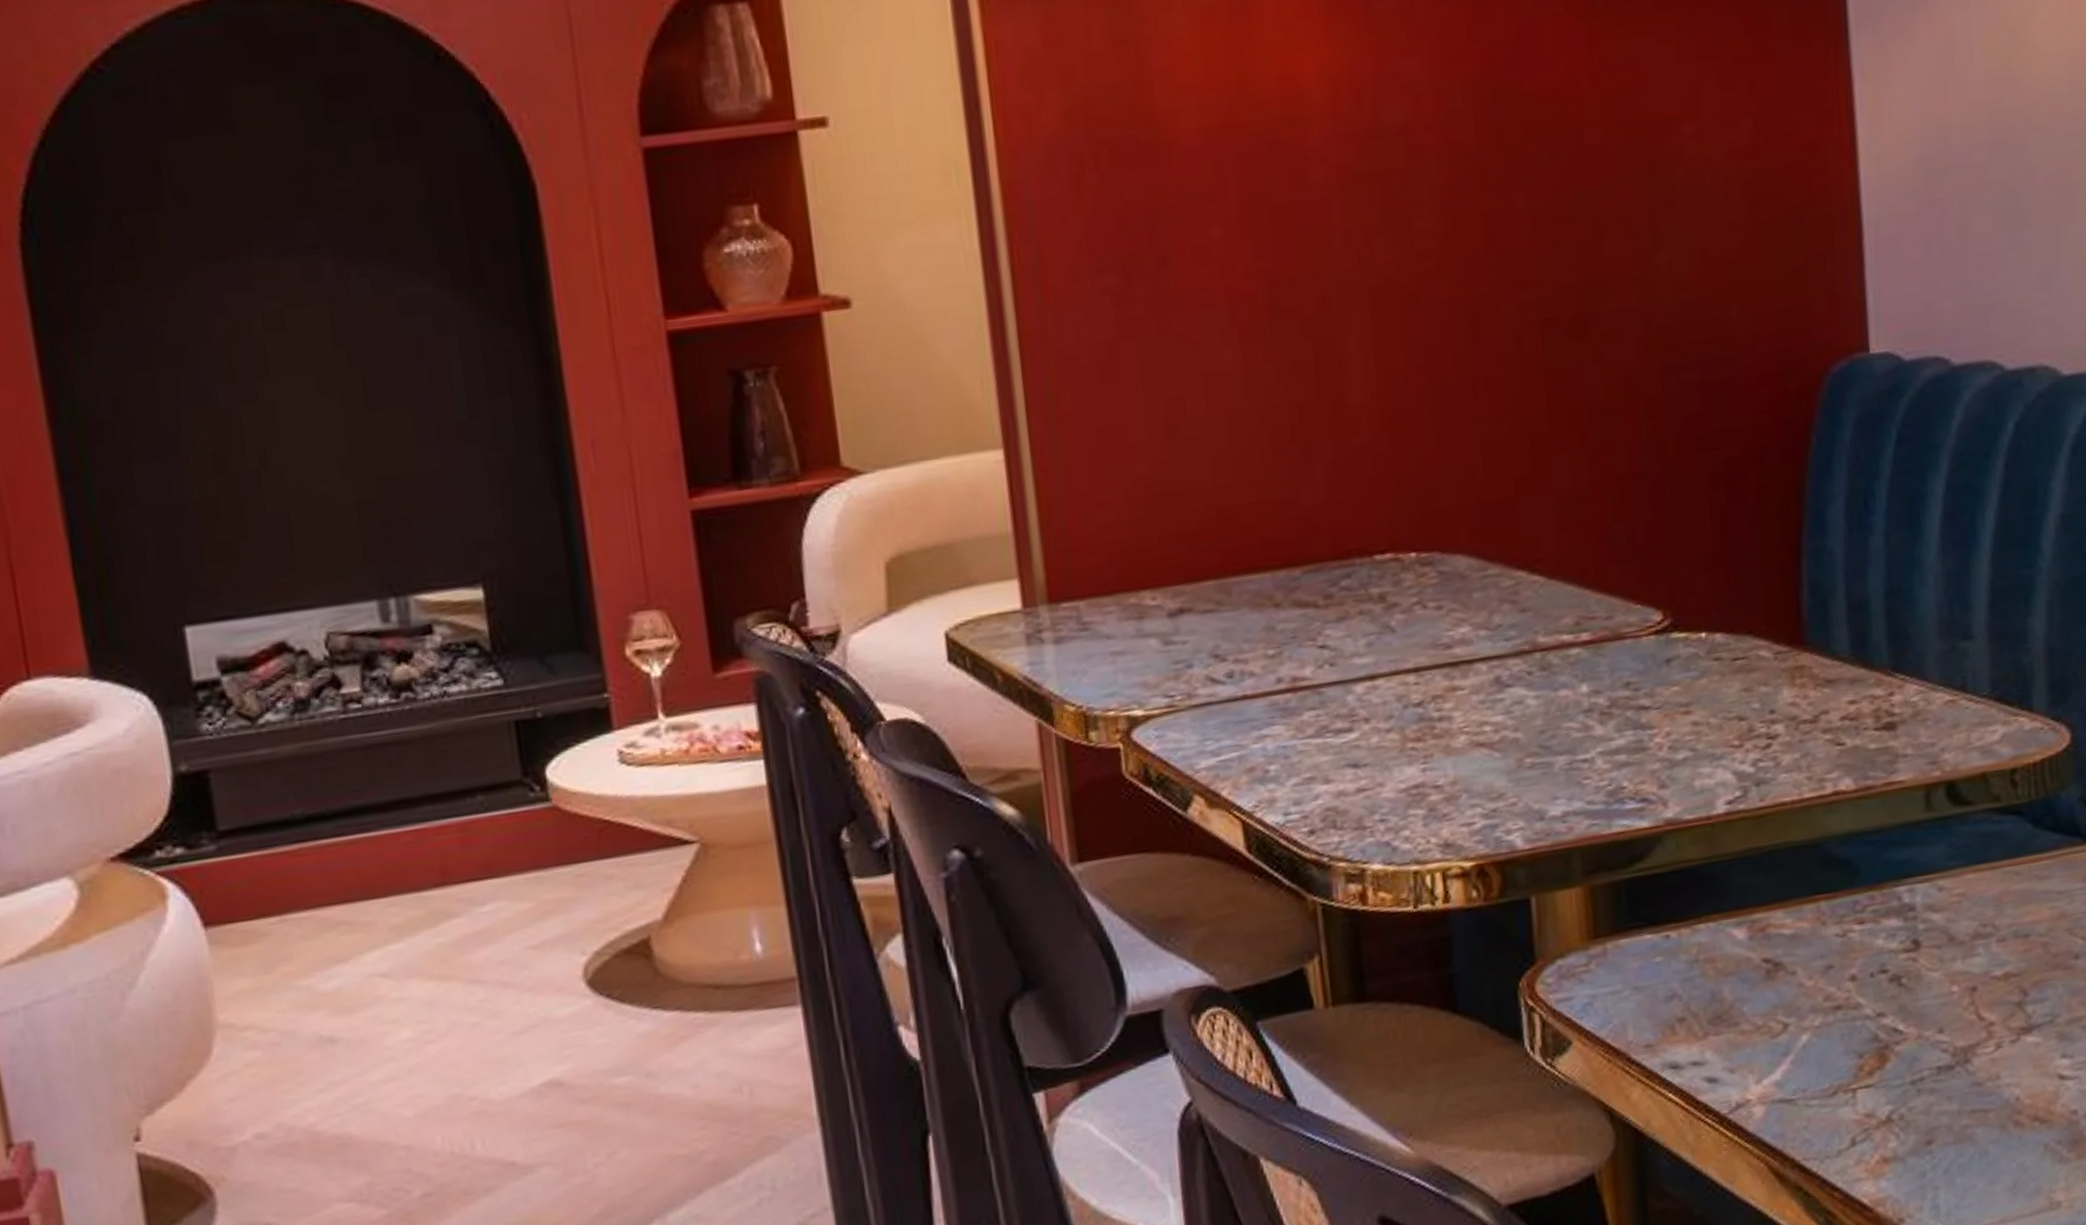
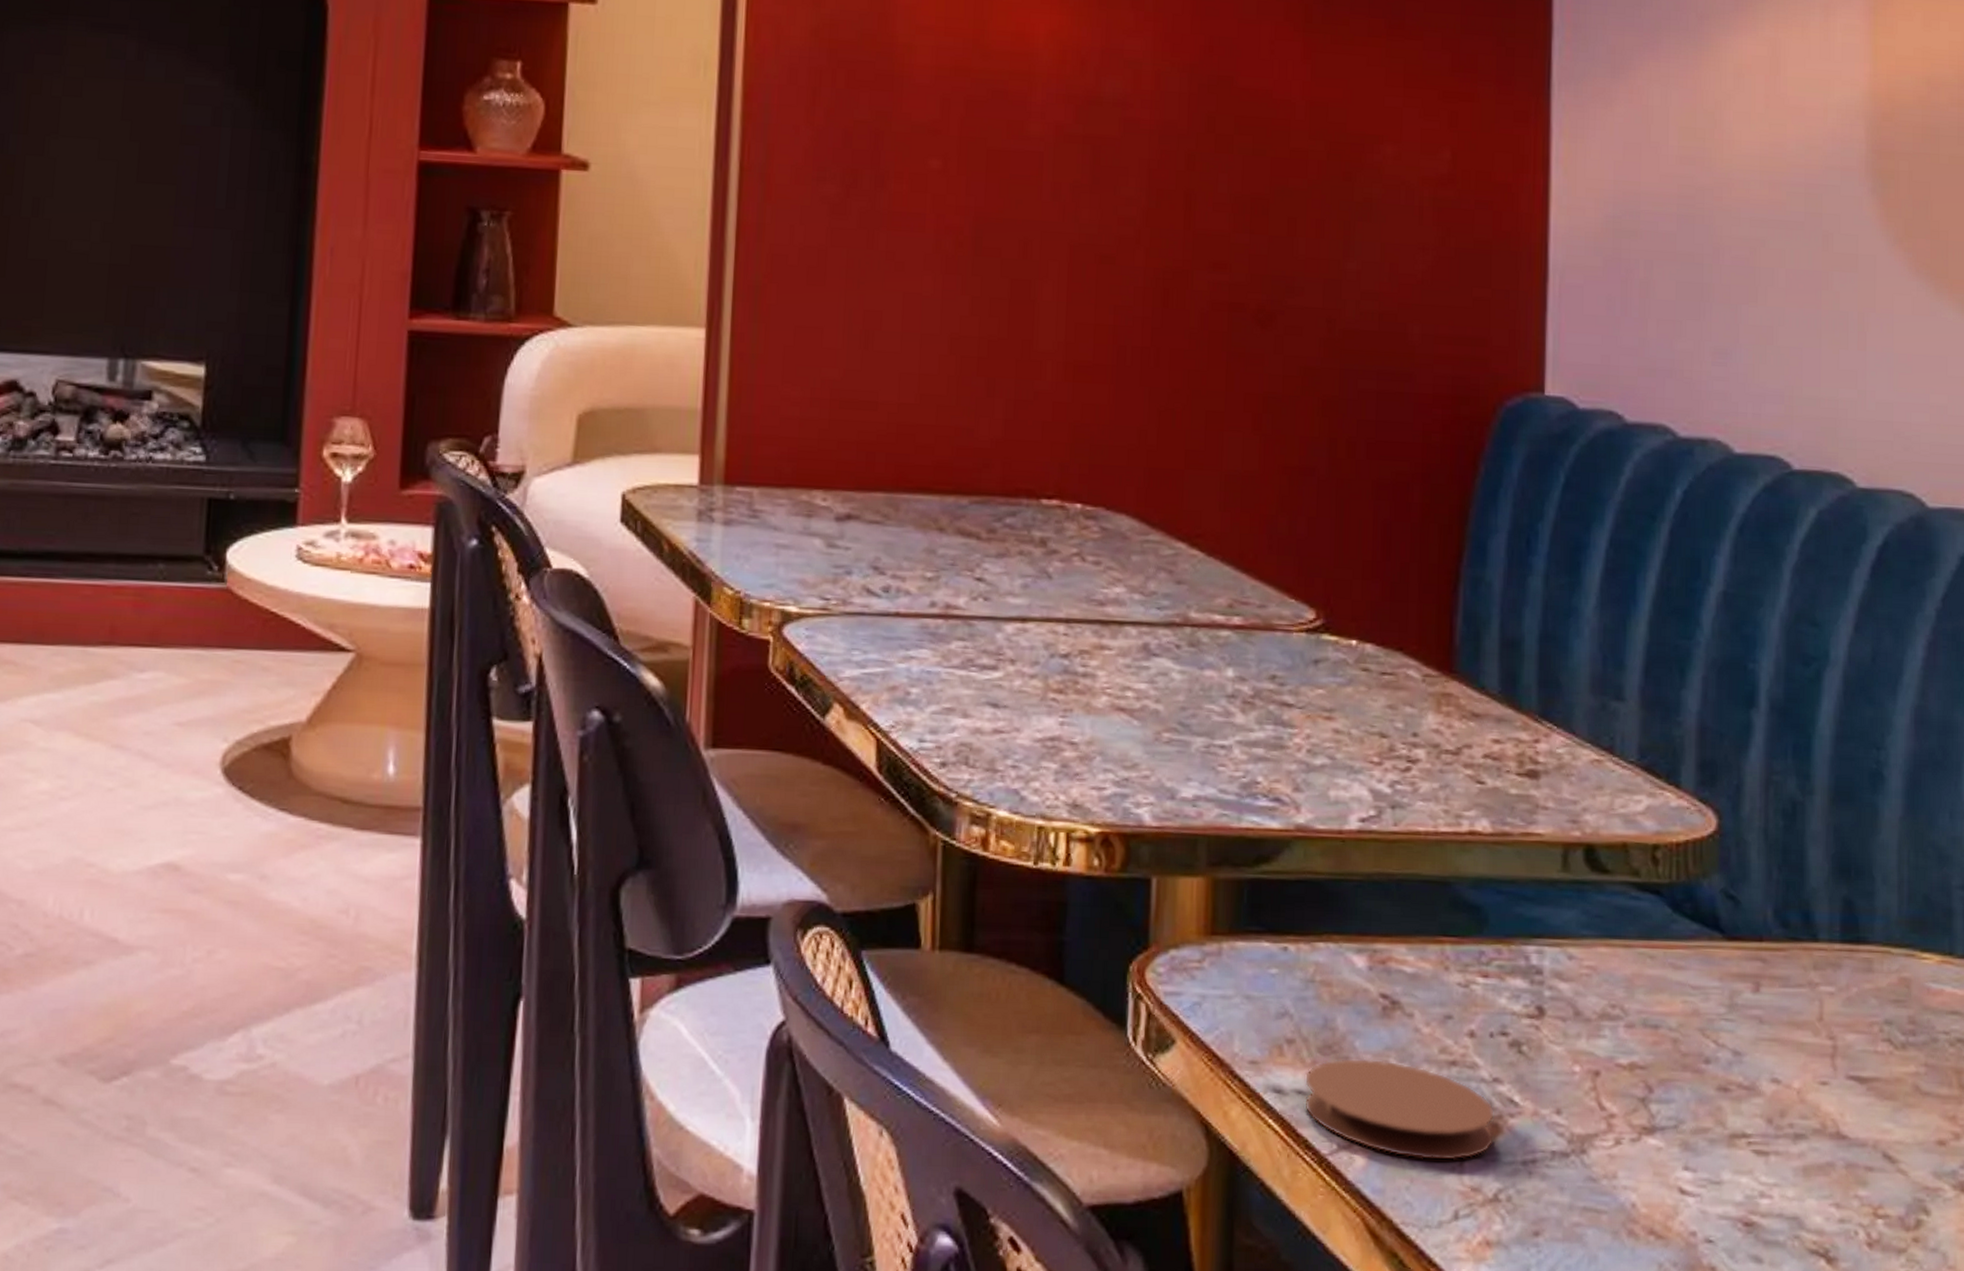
coaster: none [1698,1017,1883,1101] -> present [1304,1058,1495,1161]

